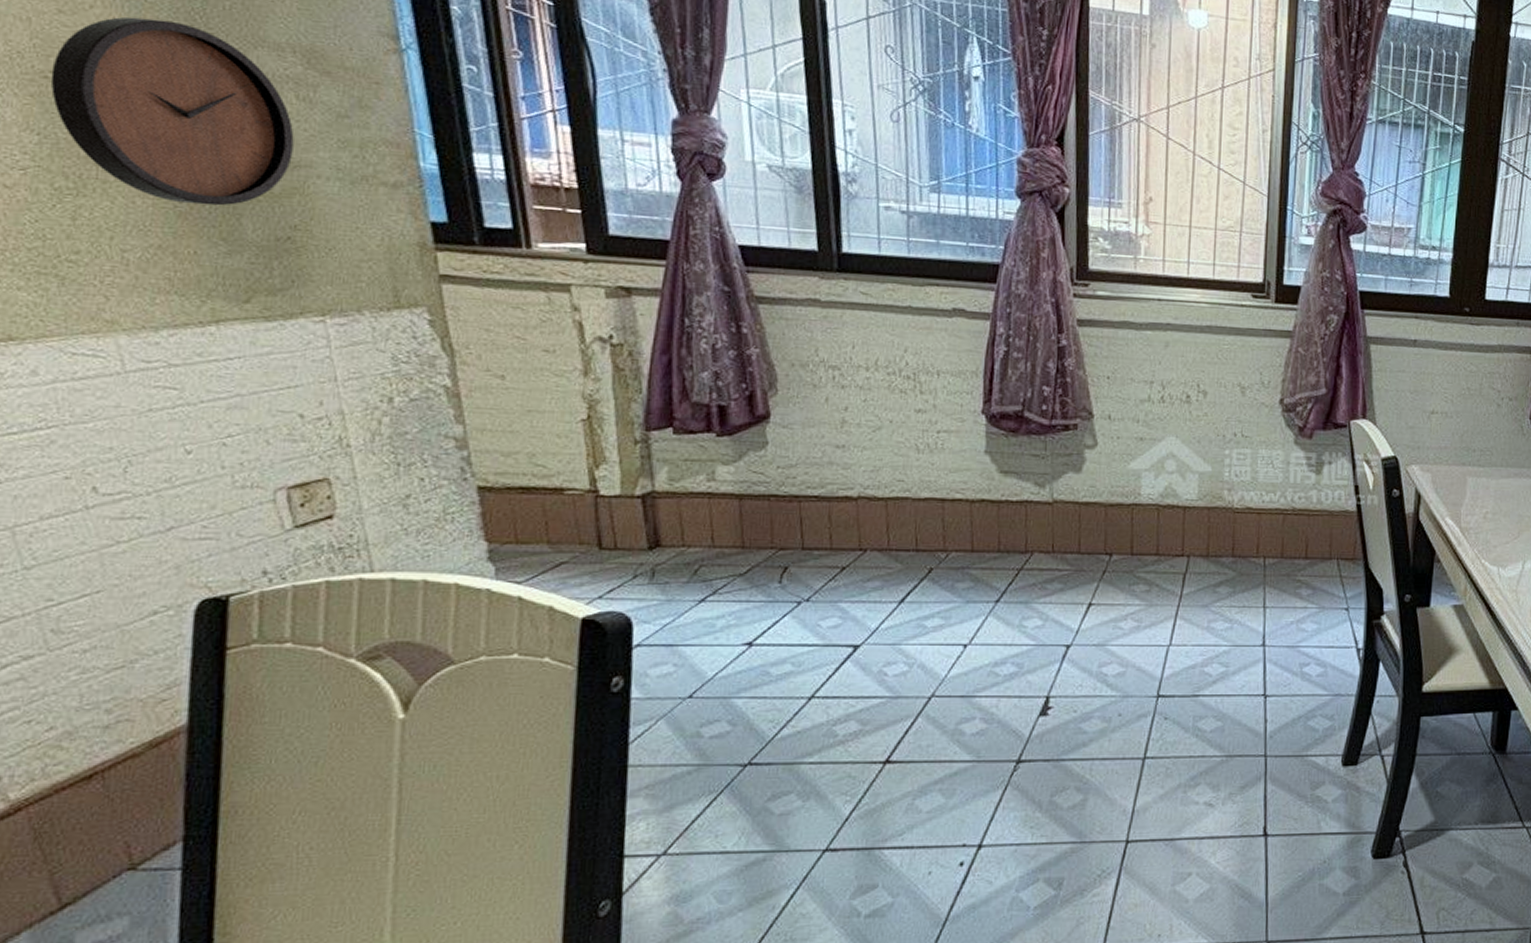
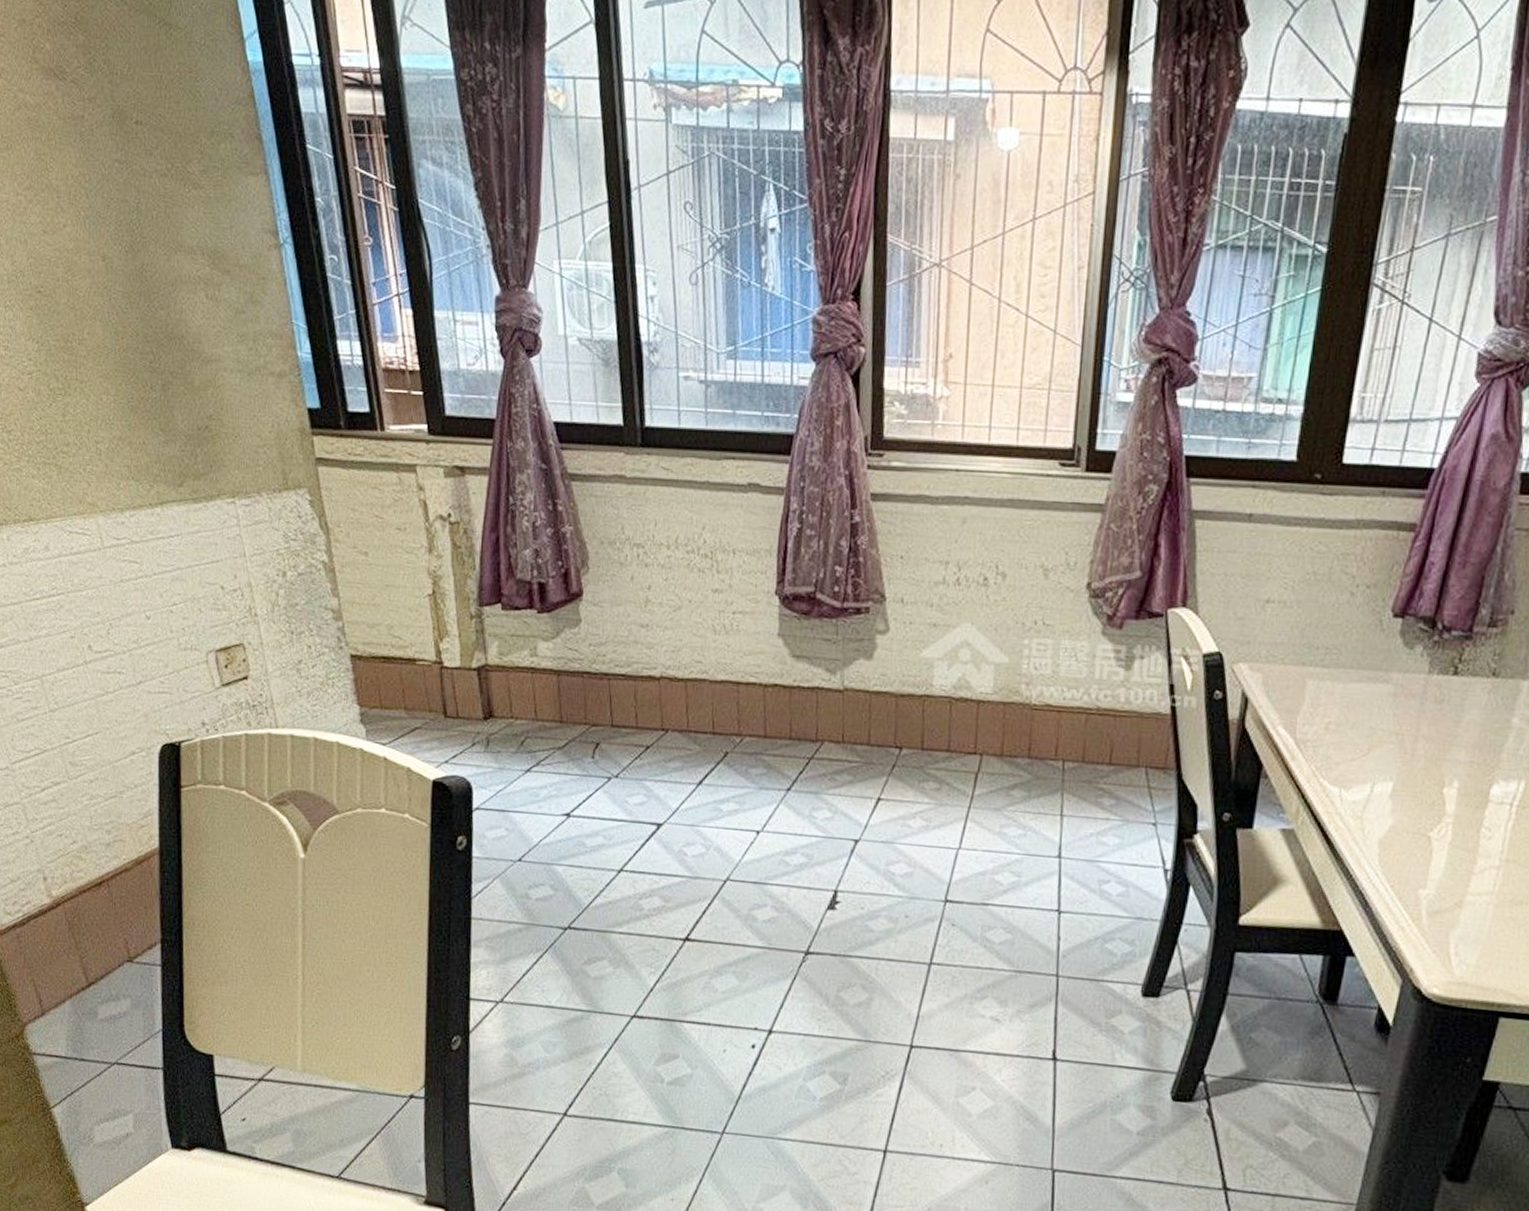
clock: present [50,16,294,206] -> none [42,232,206,400]

